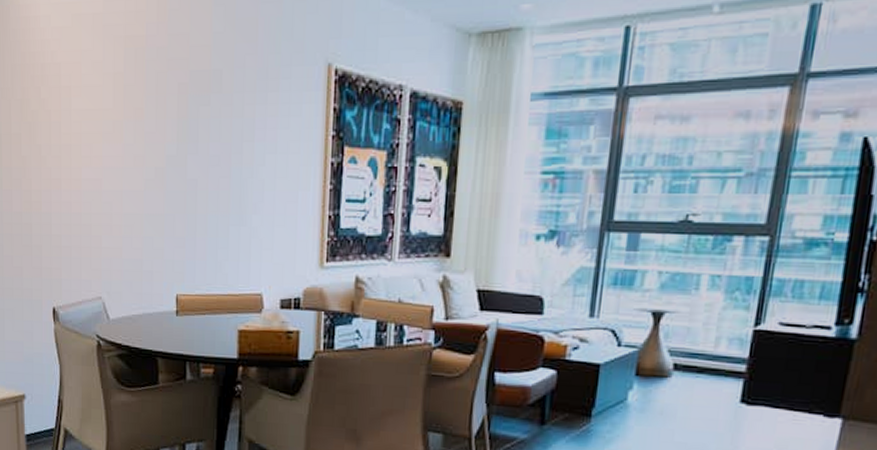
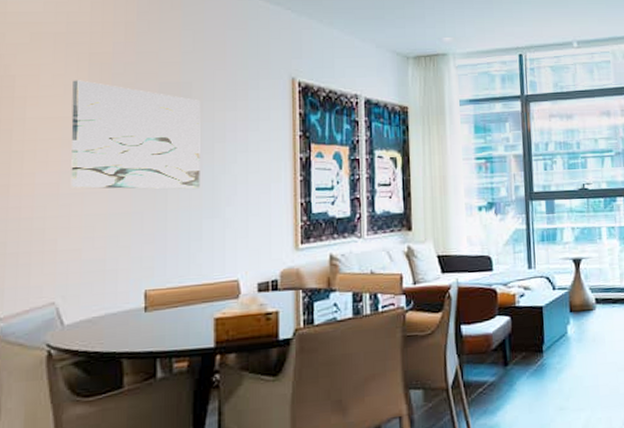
wall art: none [110,68,230,192] -> present [70,80,201,189]

